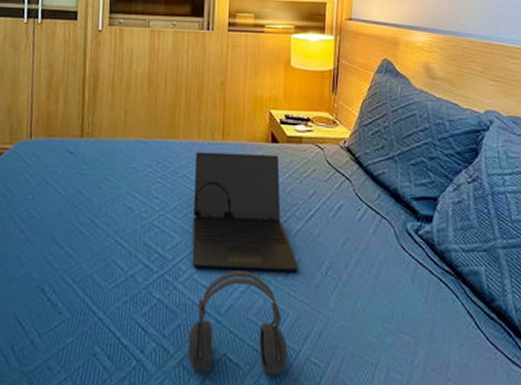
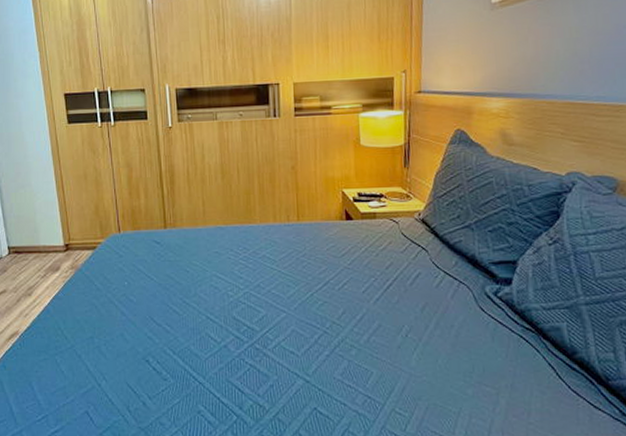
headphones: present [188,270,288,375] -> none [281,337,374,424]
laptop: present [192,152,298,273] -> none [274,231,379,337]

